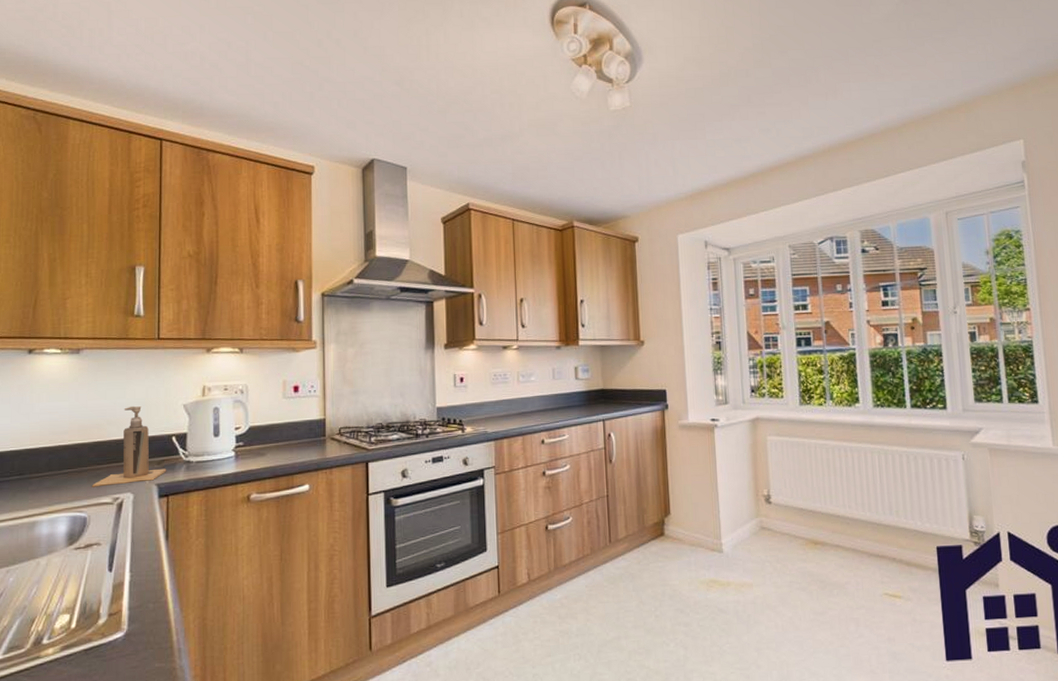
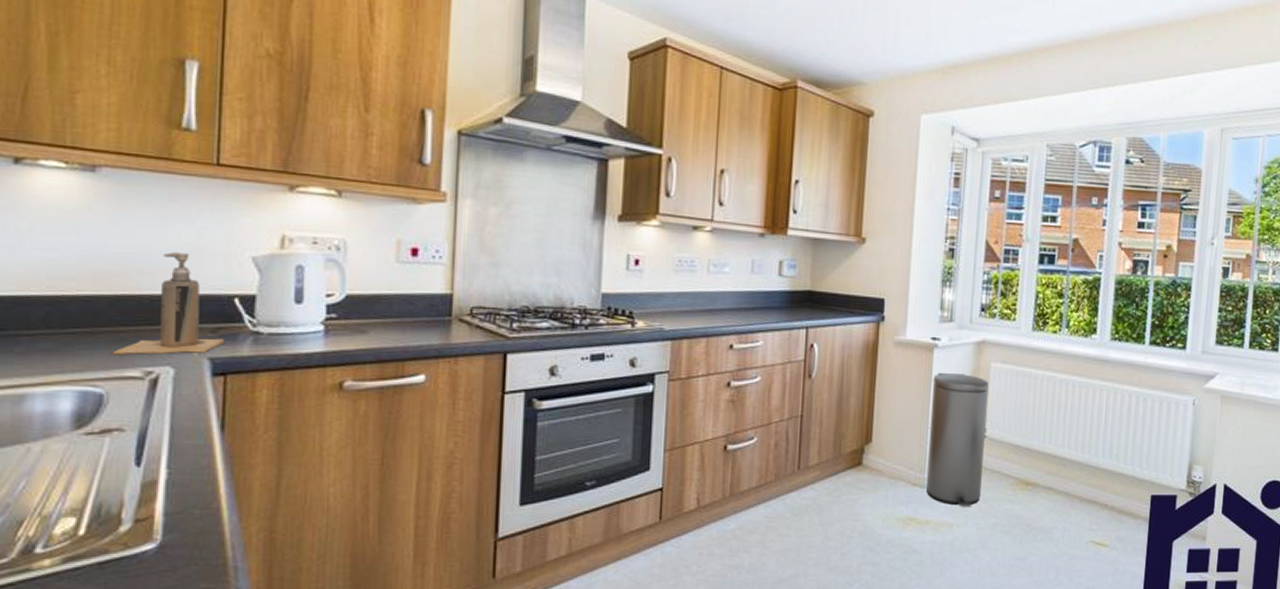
pedal bin: none [717,448,774,568] -> present [925,373,989,507]

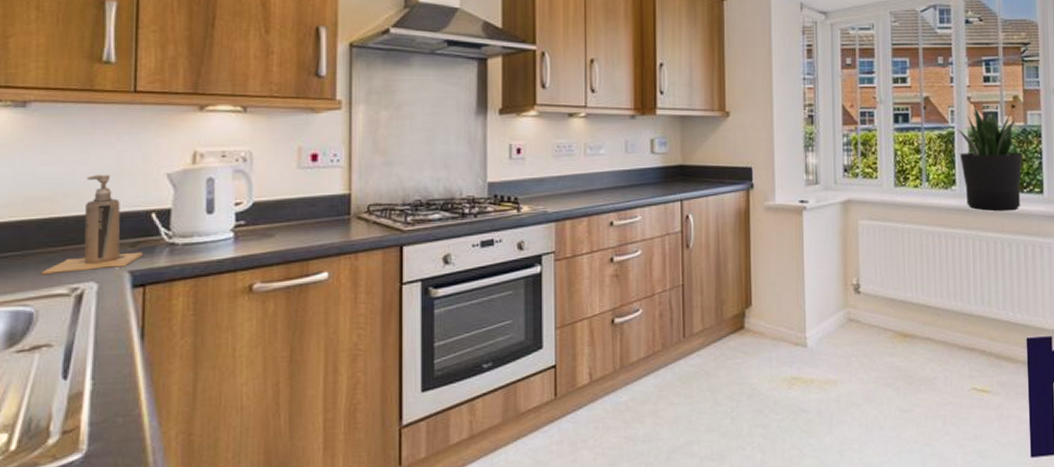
pedal bin: present [925,373,989,507] -> none [805,233,861,363]
planter: none [1103,251,1169,364] -> present [958,105,1023,211]

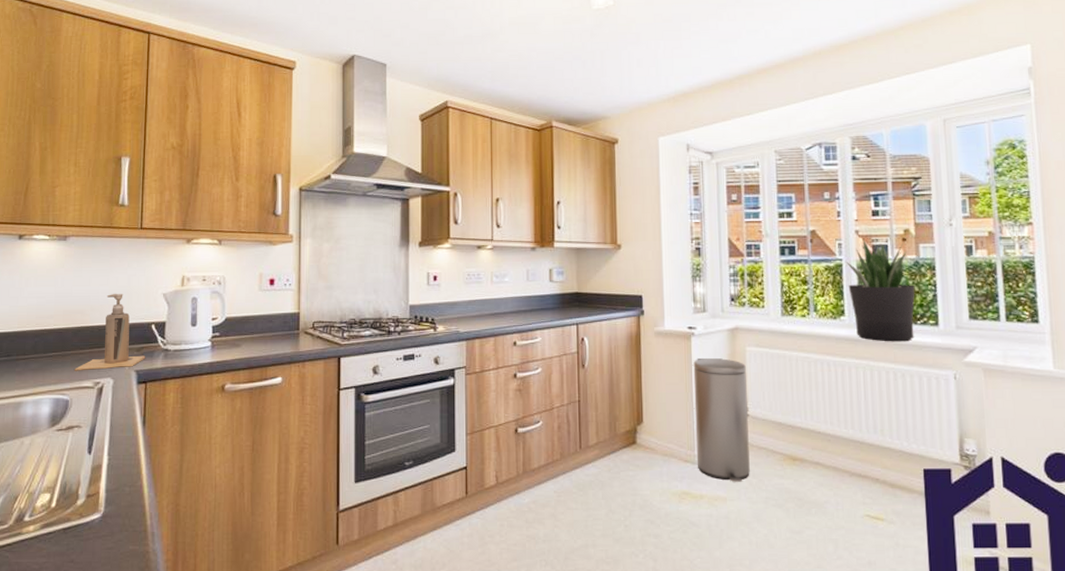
pedal bin: none [805,233,861,363] -> present [693,358,750,482]

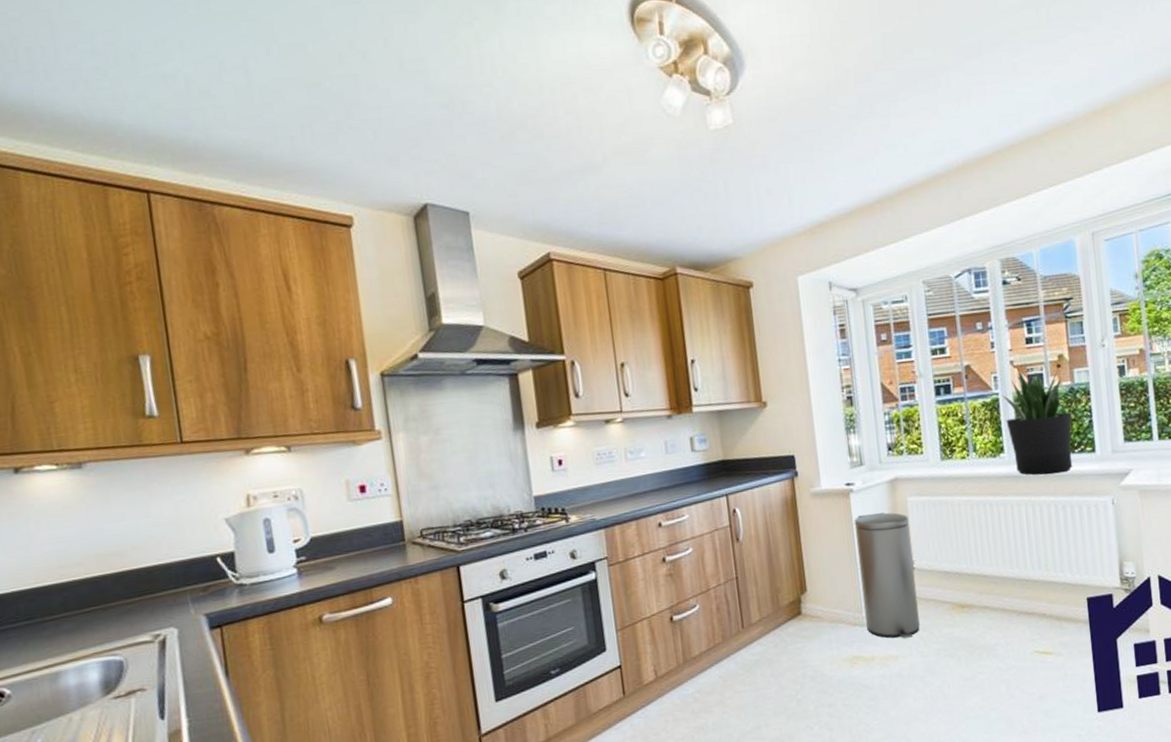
soap dispenser: present [75,293,146,371] -> none [123,525,216,626]

